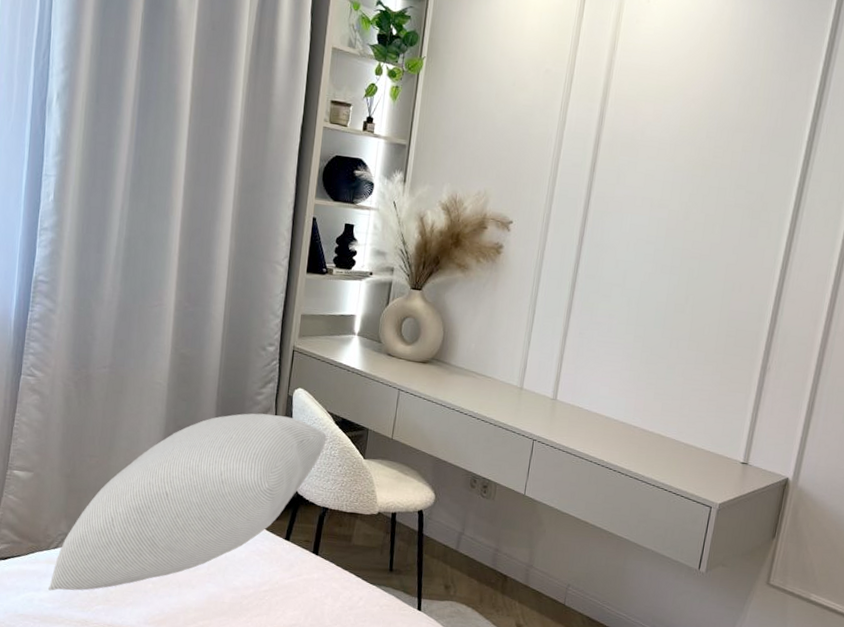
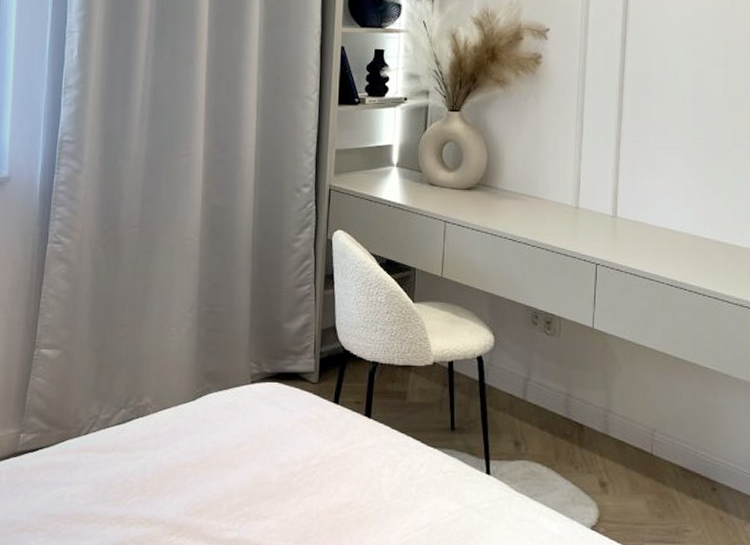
pillow: present [48,413,327,591] -> none [80,262,371,484]

